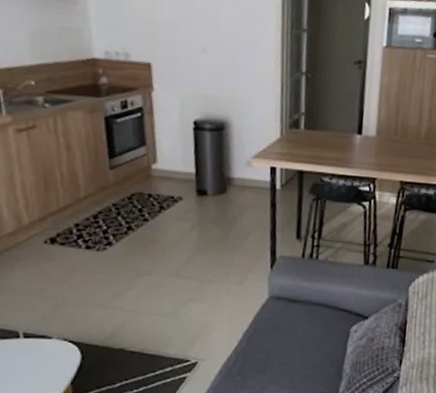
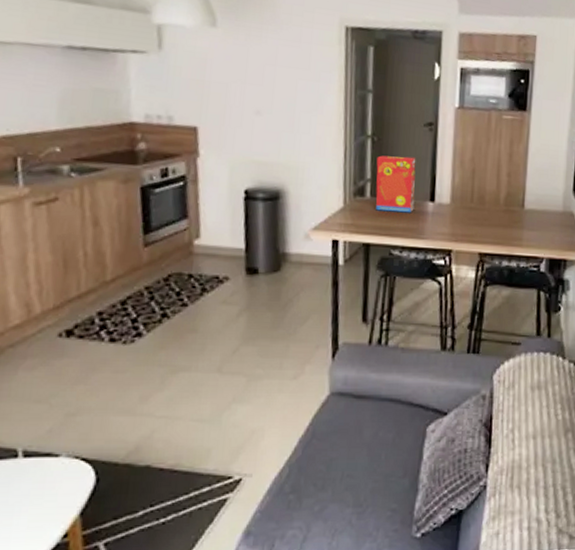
cereal box: none [309,91,346,145] -> present [375,155,416,213]

